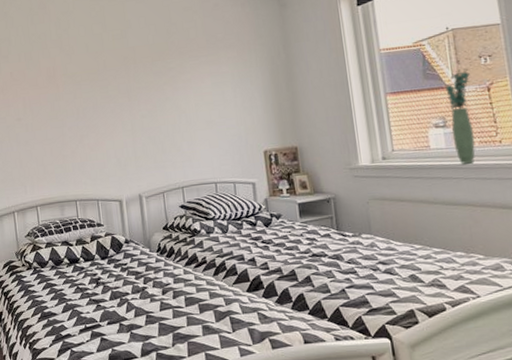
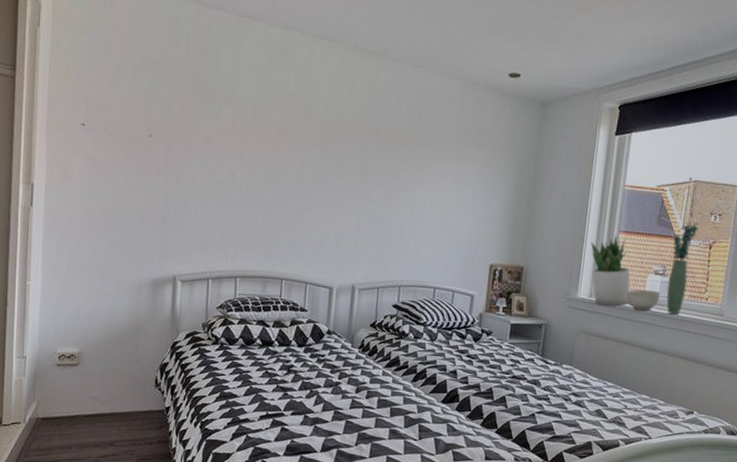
planter: none [359,98,415,169] -> present [590,235,631,306]
bowl: none [409,143,448,167] -> present [625,289,660,311]

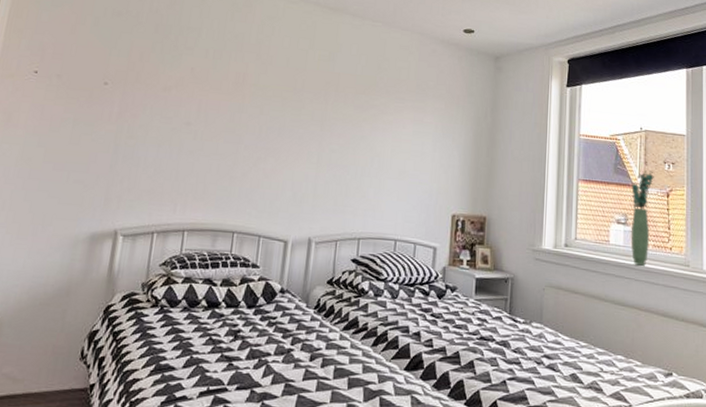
planter: present [590,235,631,306] -> none [551,184,594,258]
bowl: present [625,289,660,311] -> none [590,239,624,263]

